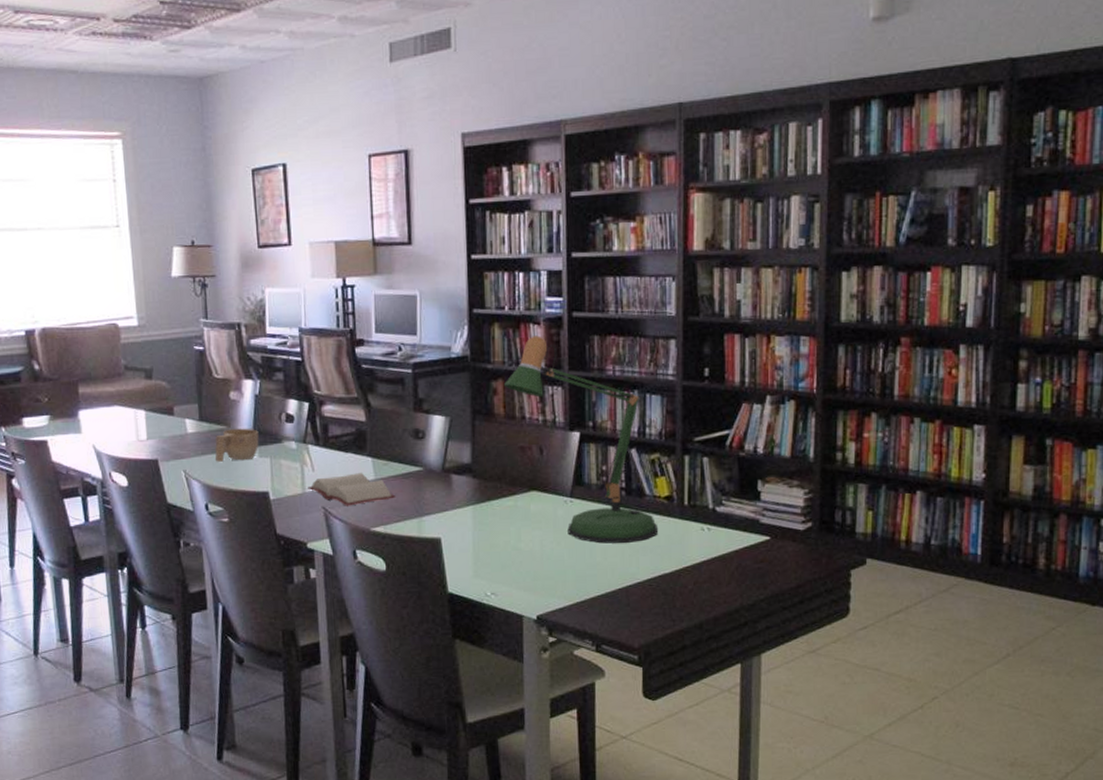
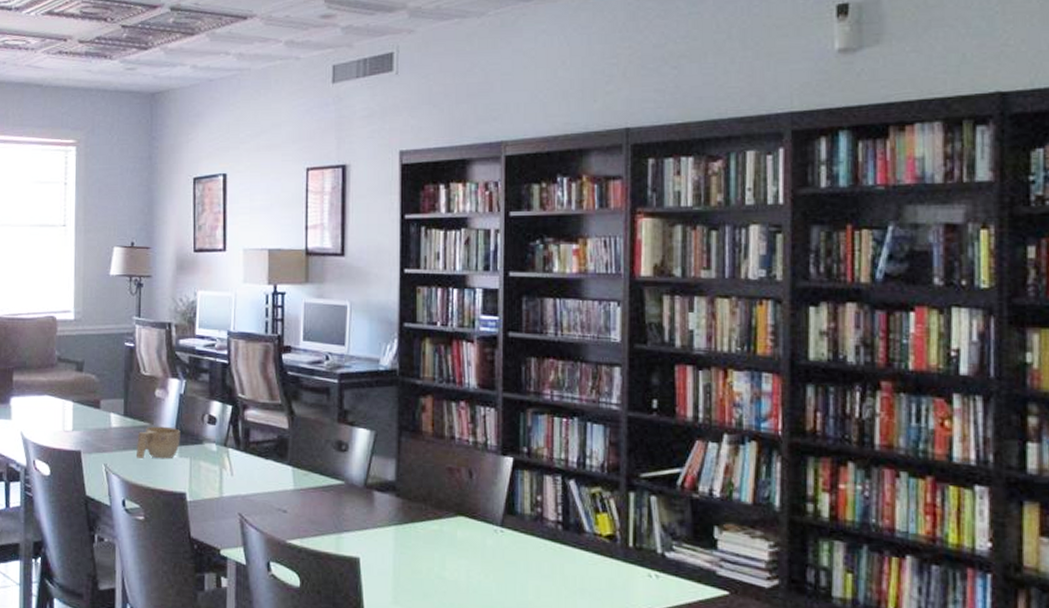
hardback book: present [308,472,396,506] -> none [225,480,315,515]
desk lamp: present [503,335,657,544] -> none [432,354,598,583]

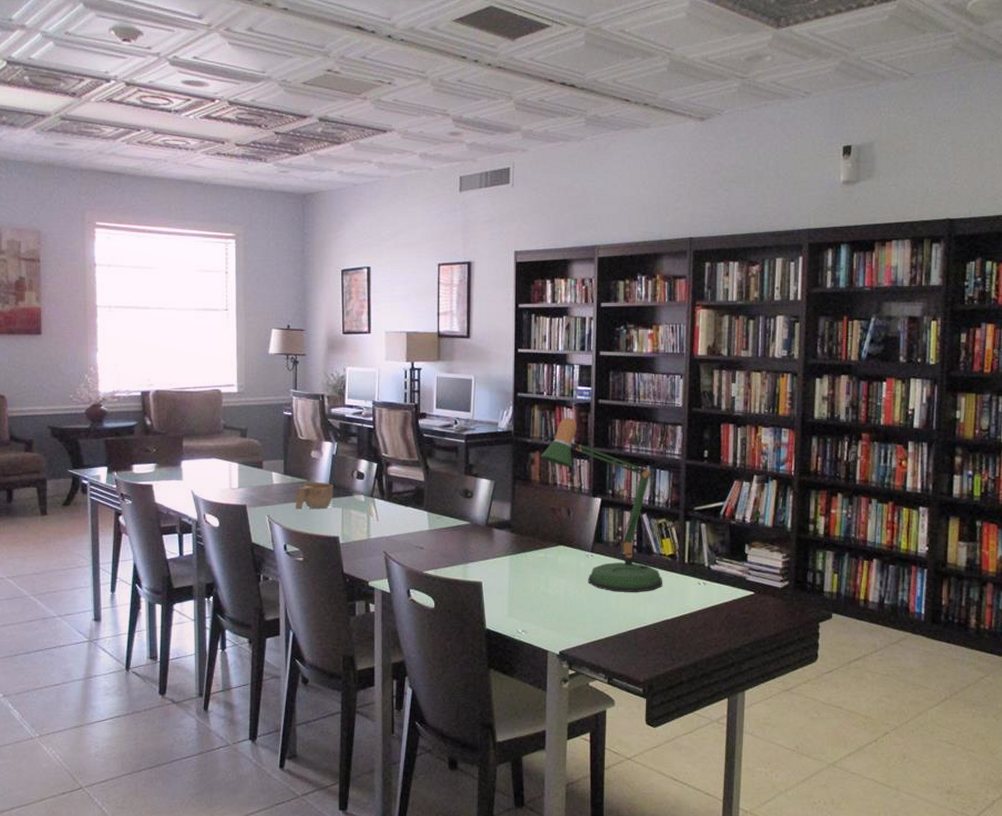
desk lamp: none [432,354,598,583] -> present [540,417,662,592]

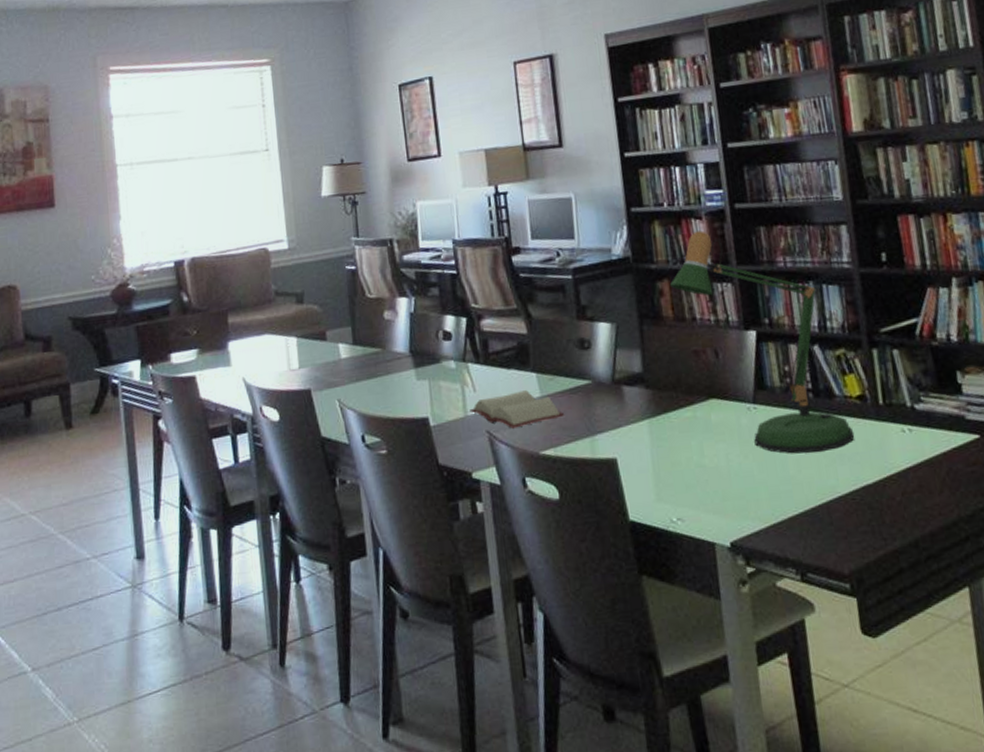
cup: present [295,482,333,510] -> none [369,349,416,388]
hardback book: none [372,523,446,552] -> present [470,389,565,429]

